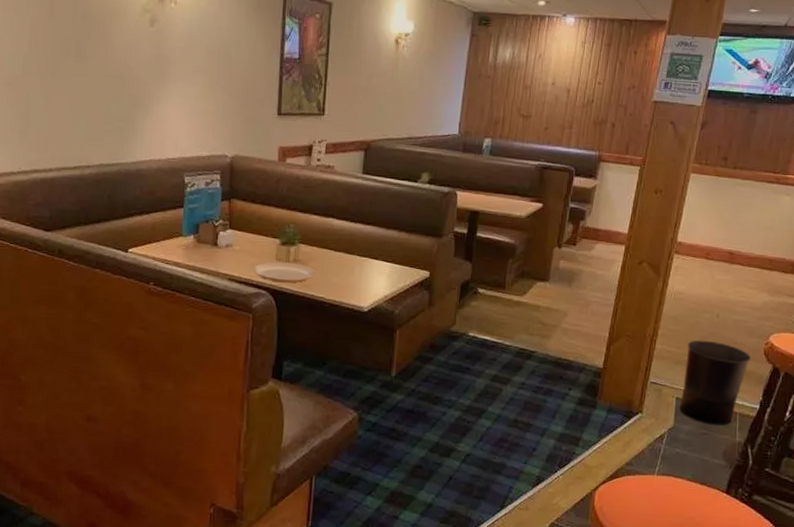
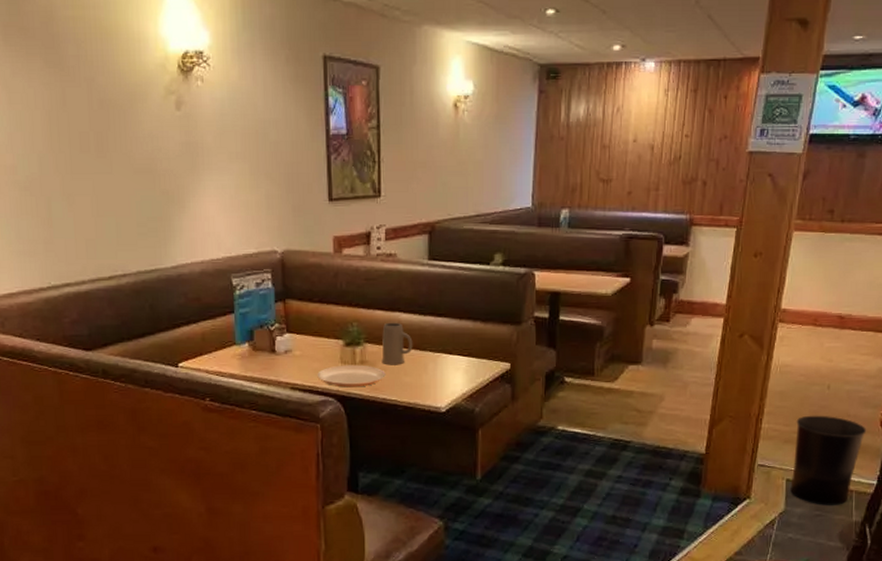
beer mug: none [313,226,343,266] -> present [381,322,413,365]

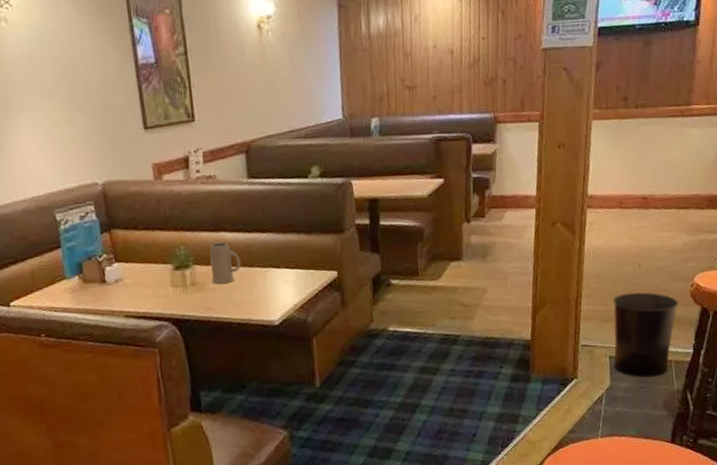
plate: present [317,365,386,388] -> none [149,286,217,311]

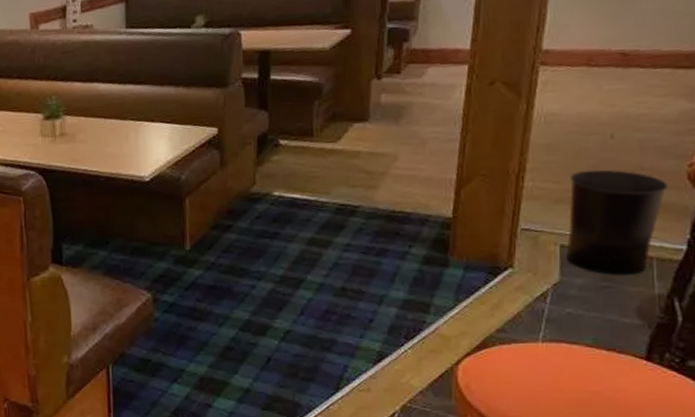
beer mug: present [209,242,241,285] -> none [81,93,113,137]

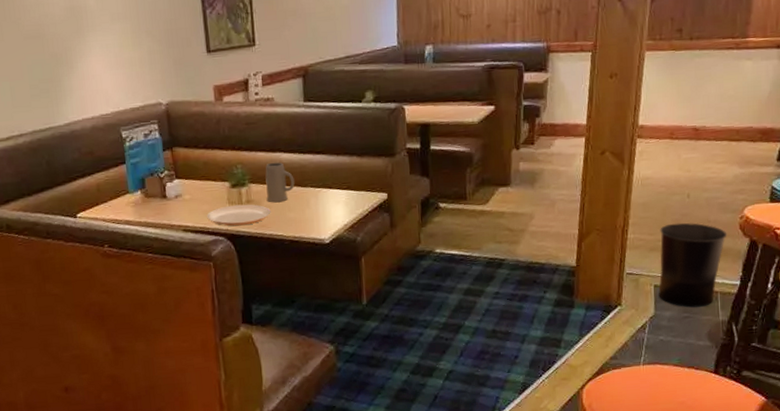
plate: none [18,137,86,161] -> present [207,204,271,227]
beer mug: none [81,93,113,137] -> present [265,162,295,203]

